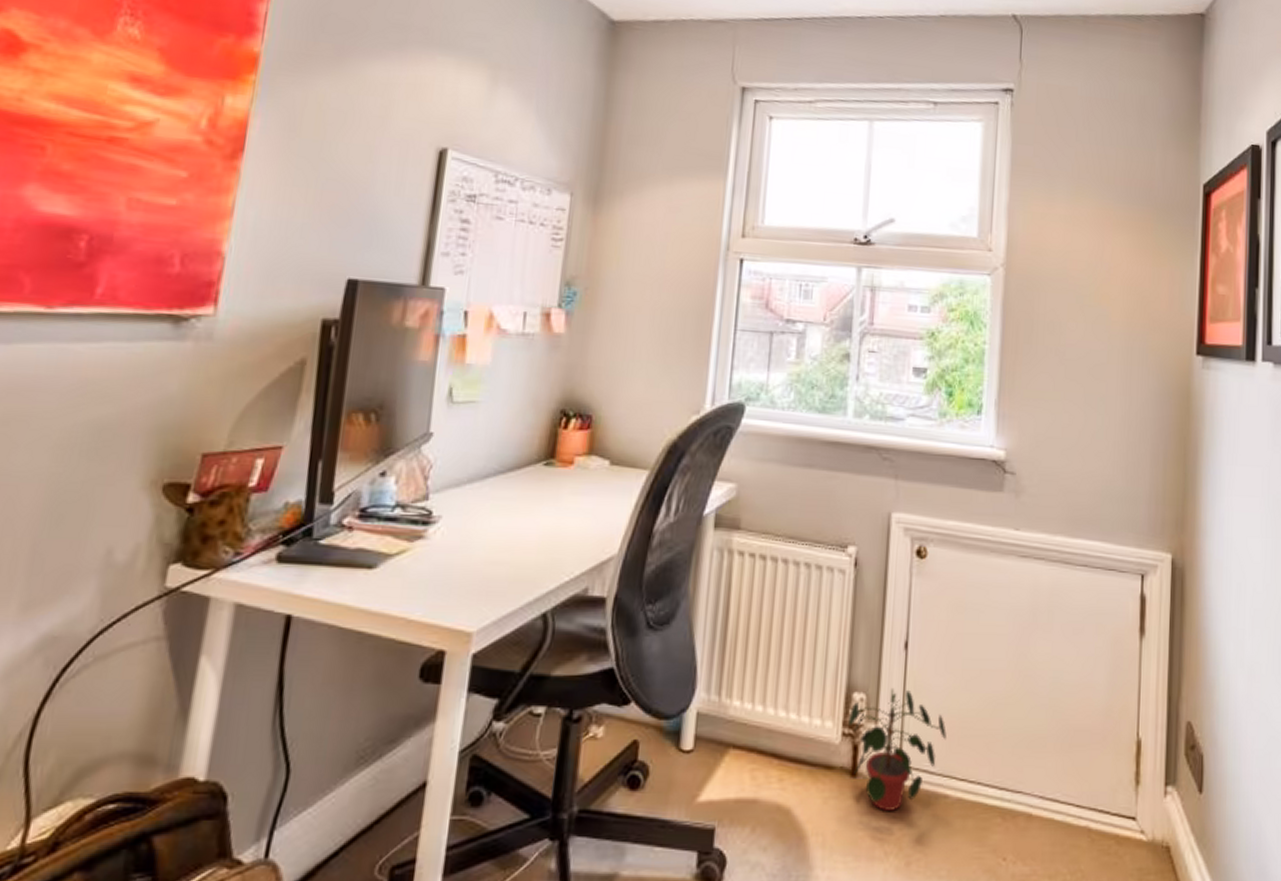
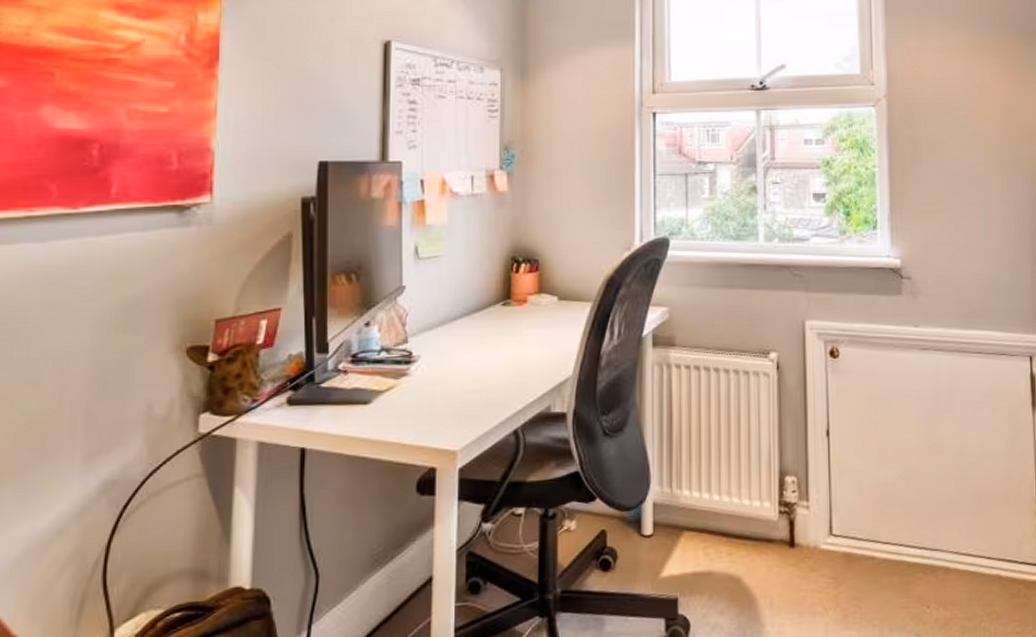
potted plant: present [848,687,947,811] -> none [784,469,869,574]

